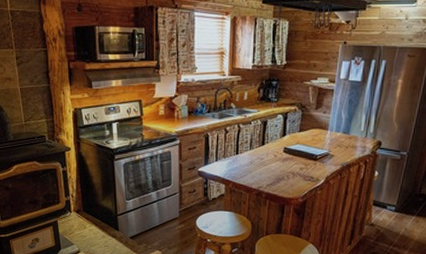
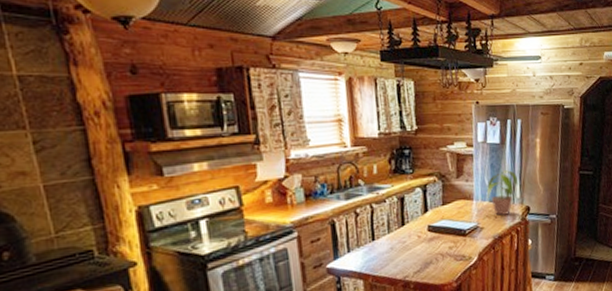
potted plant: none [340,107,373,147] -> present [486,170,518,216]

